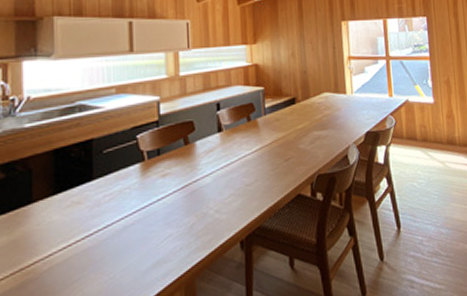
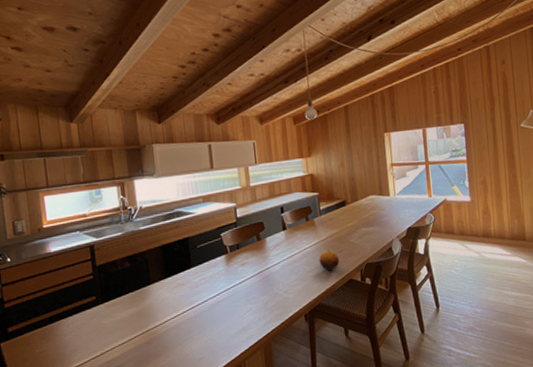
fruit: none [261,157,286,184] -> present [319,250,340,271]

